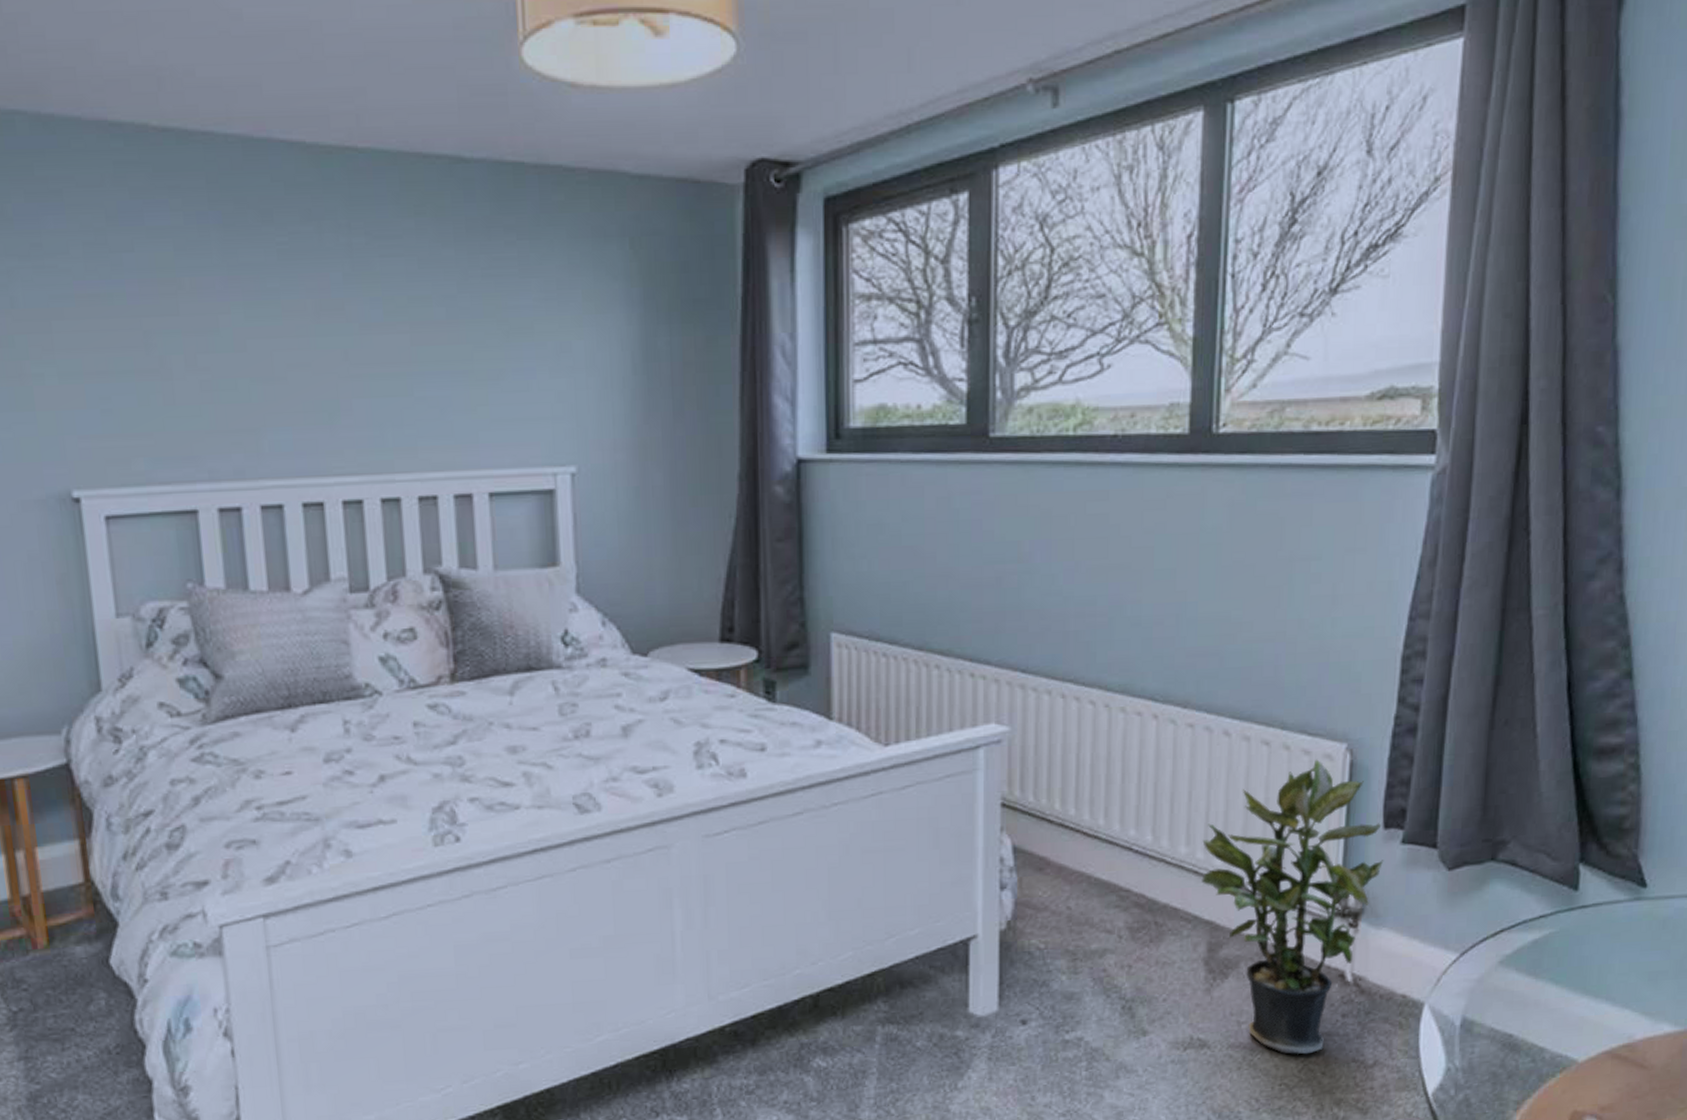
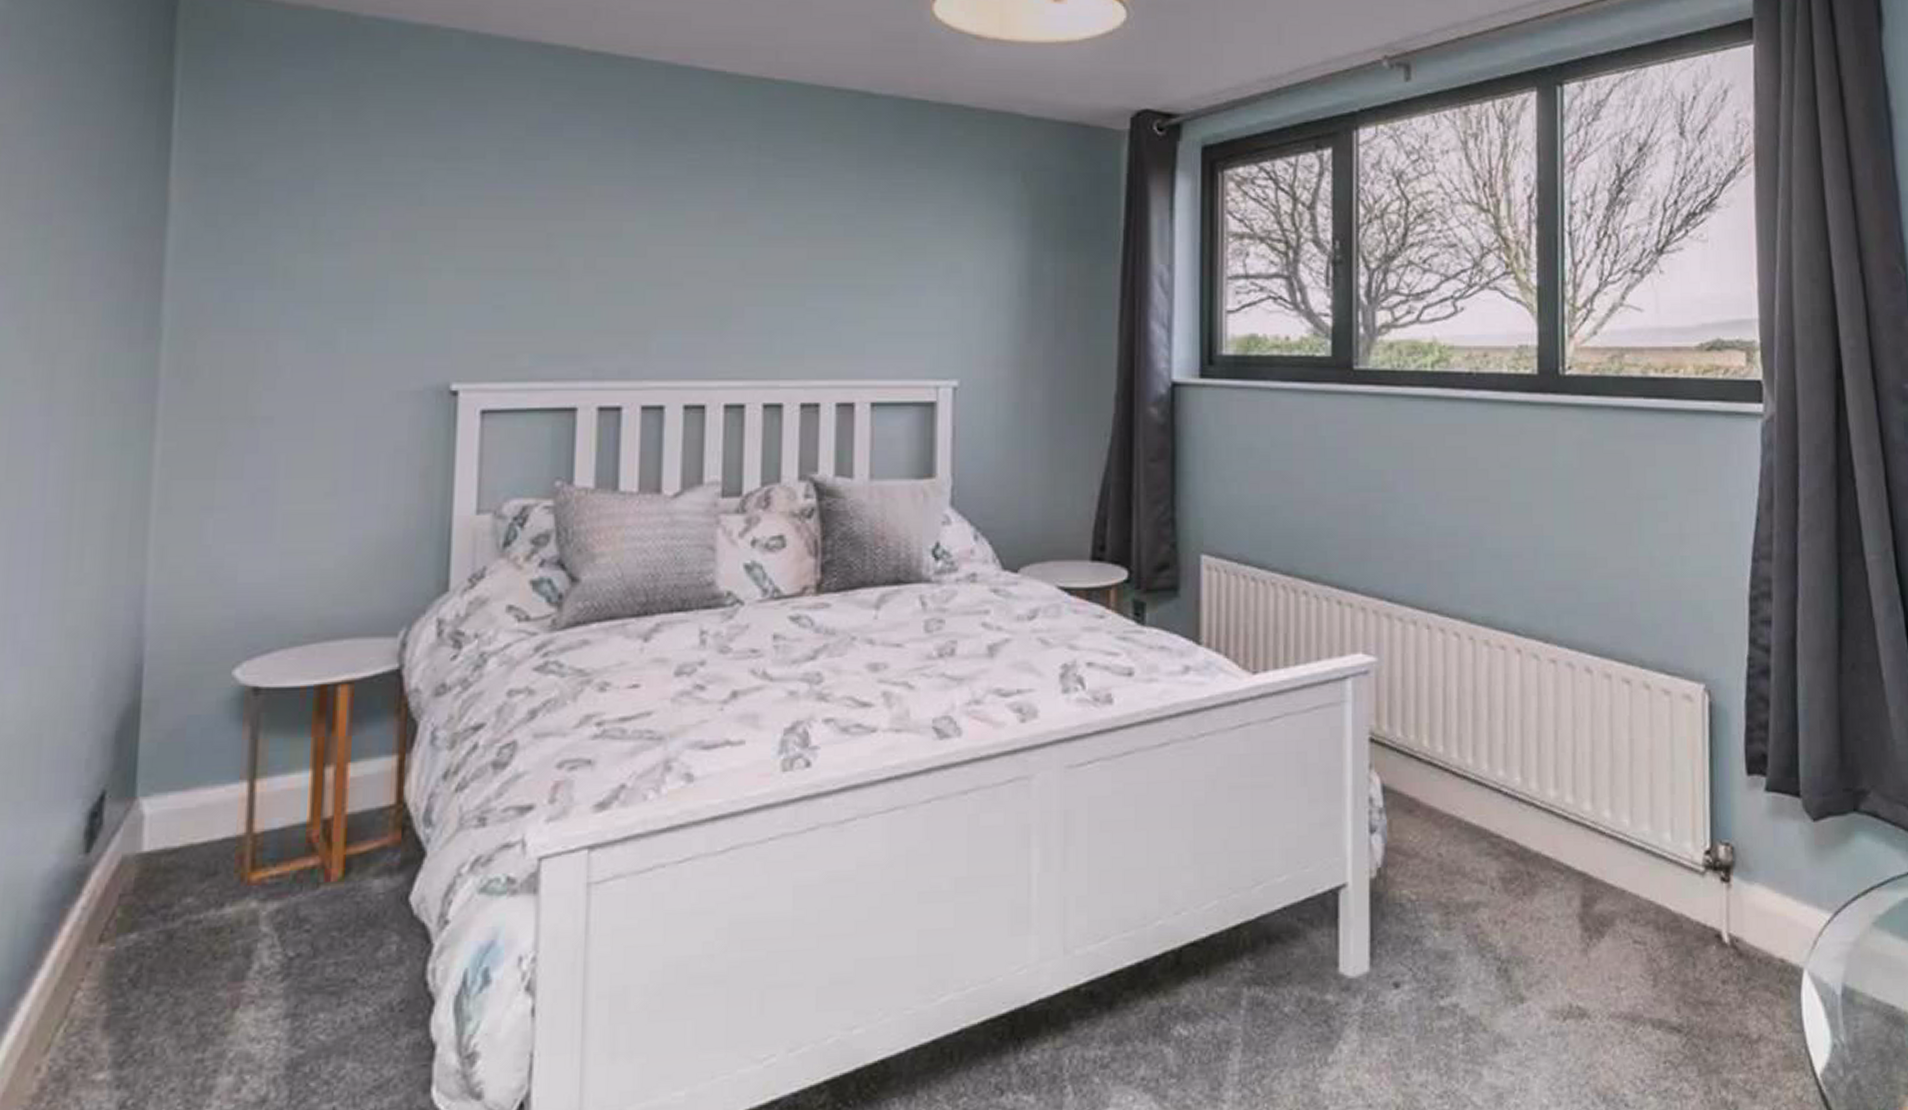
potted plant: present [1201,759,1384,1055] -> none [1570,699,1750,1027]

